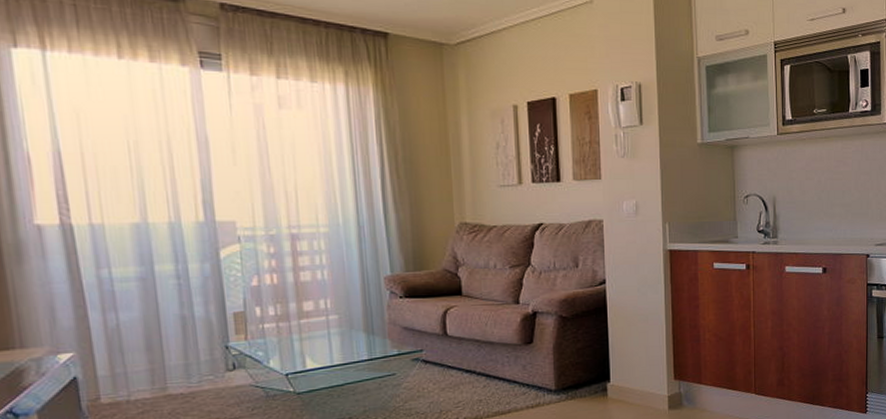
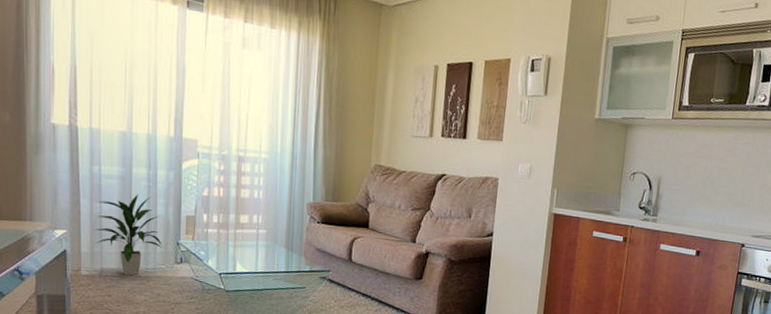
indoor plant: none [111,296,206,395] -> present [94,194,162,276]

